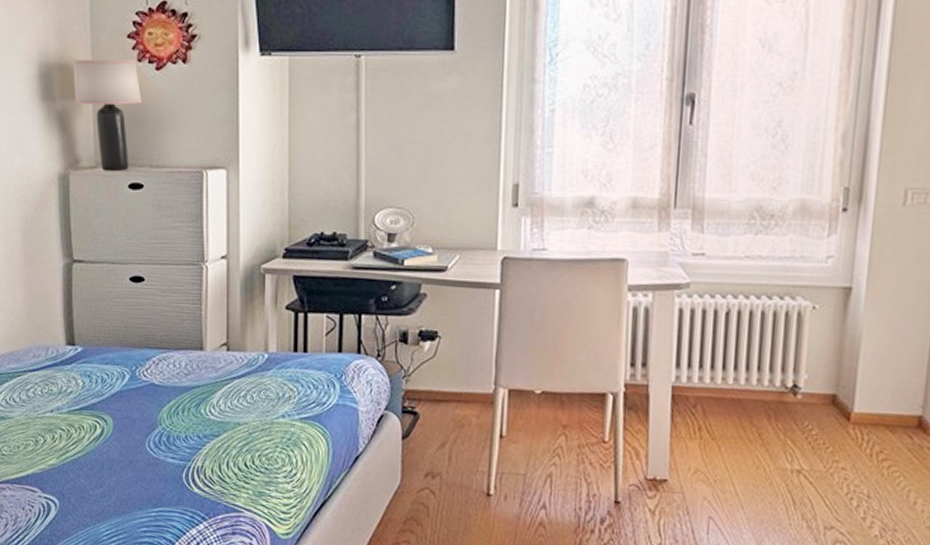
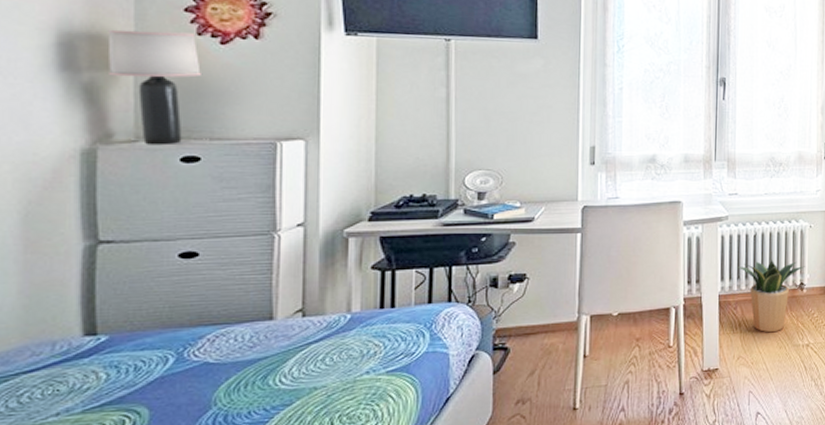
potted plant: none [700,347,802,447] -> present [737,259,805,333]

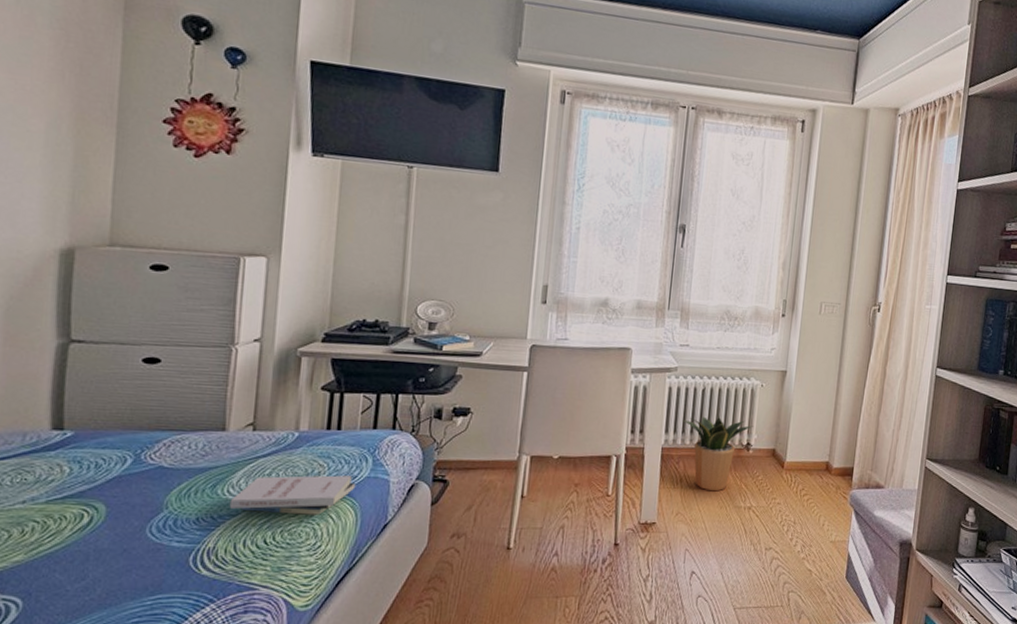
table lamp: present [107,29,203,146] -> none [90,135,176,253]
books: none [282,353,414,399] -> present [229,475,356,515]

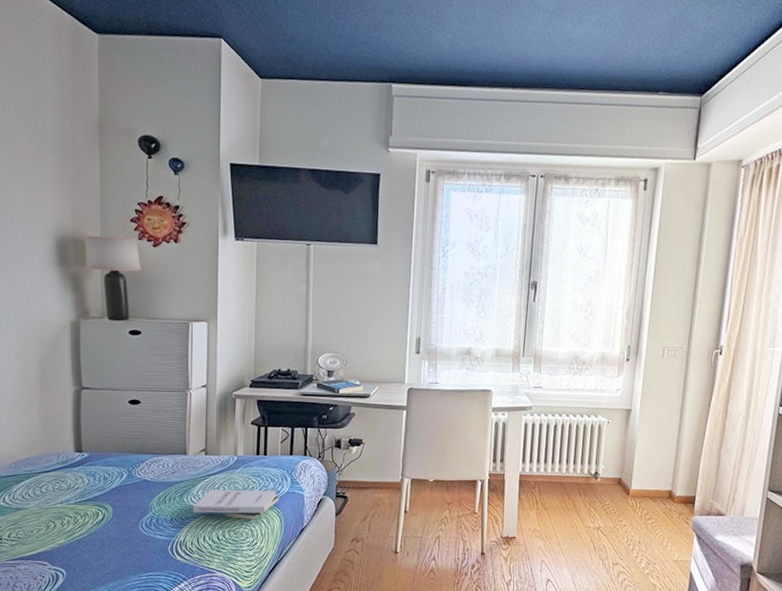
table lamp: none [90,135,176,253] -> present [85,235,142,322]
potted plant: present [683,416,753,492] -> none [538,448,601,513]

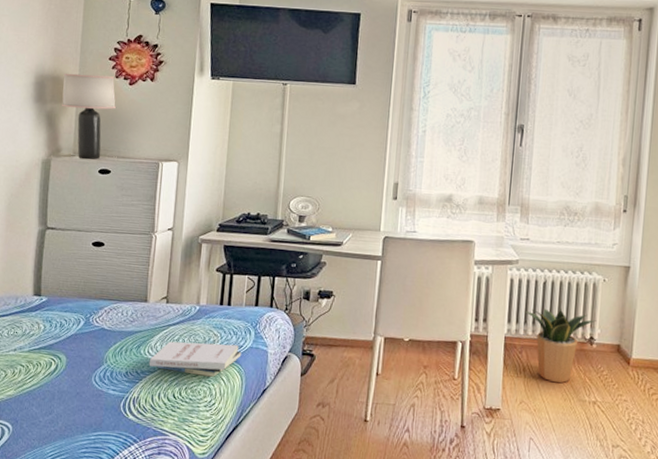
potted plant: none [538,448,601,513] -> present [525,308,596,384]

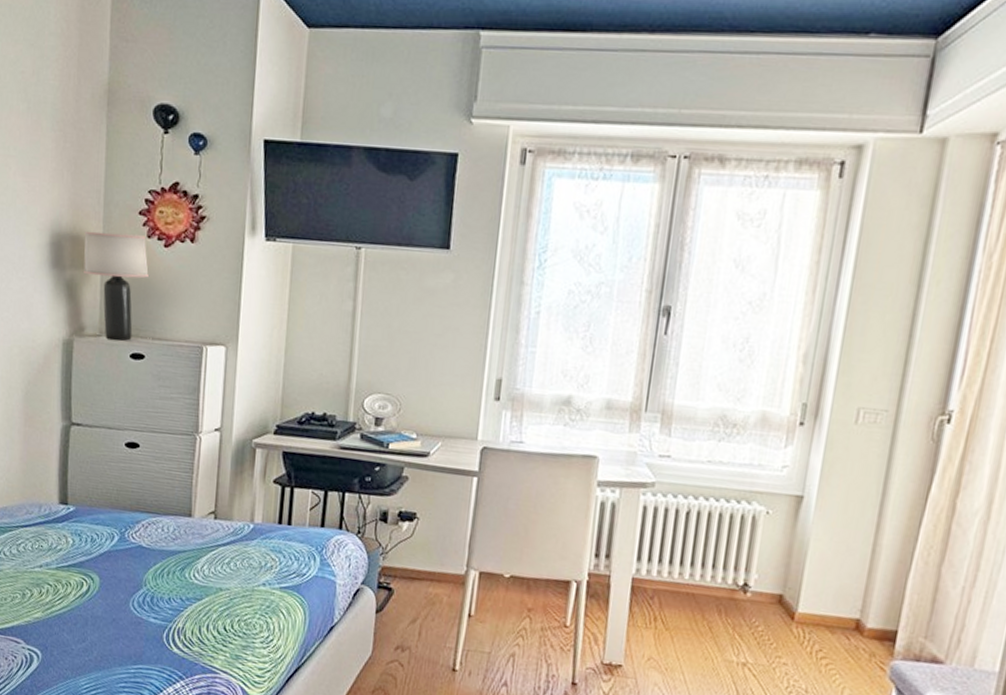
books: present [149,341,242,377] -> none [195,564,305,609]
potted plant: present [525,308,596,384] -> none [660,545,753,639]

